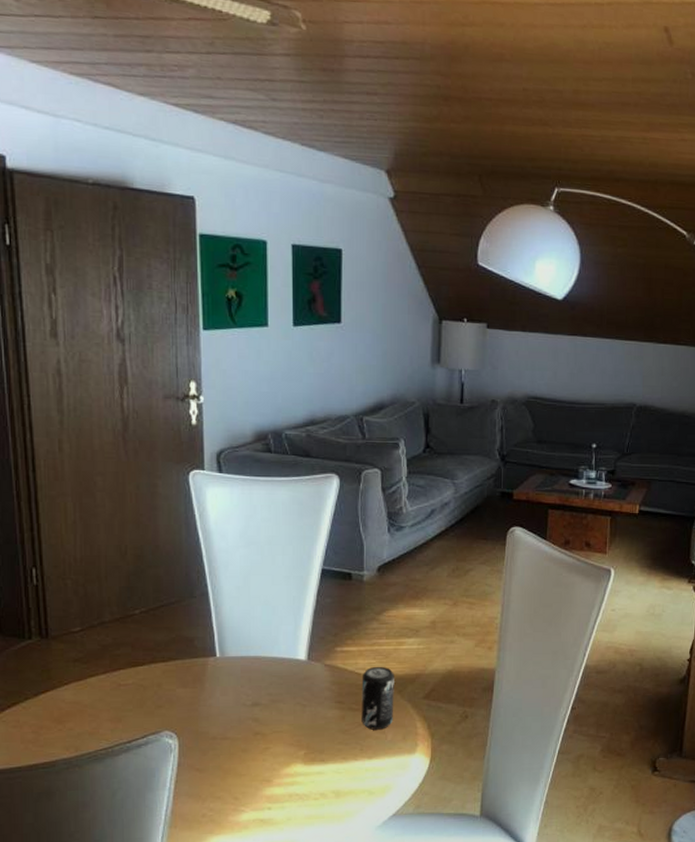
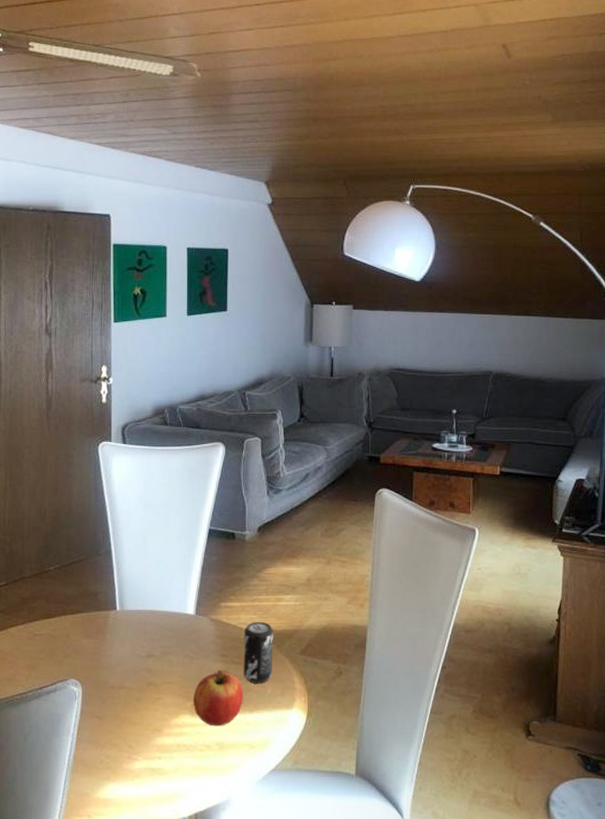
apple: none [305,716,361,774] -> present [192,669,243,726]

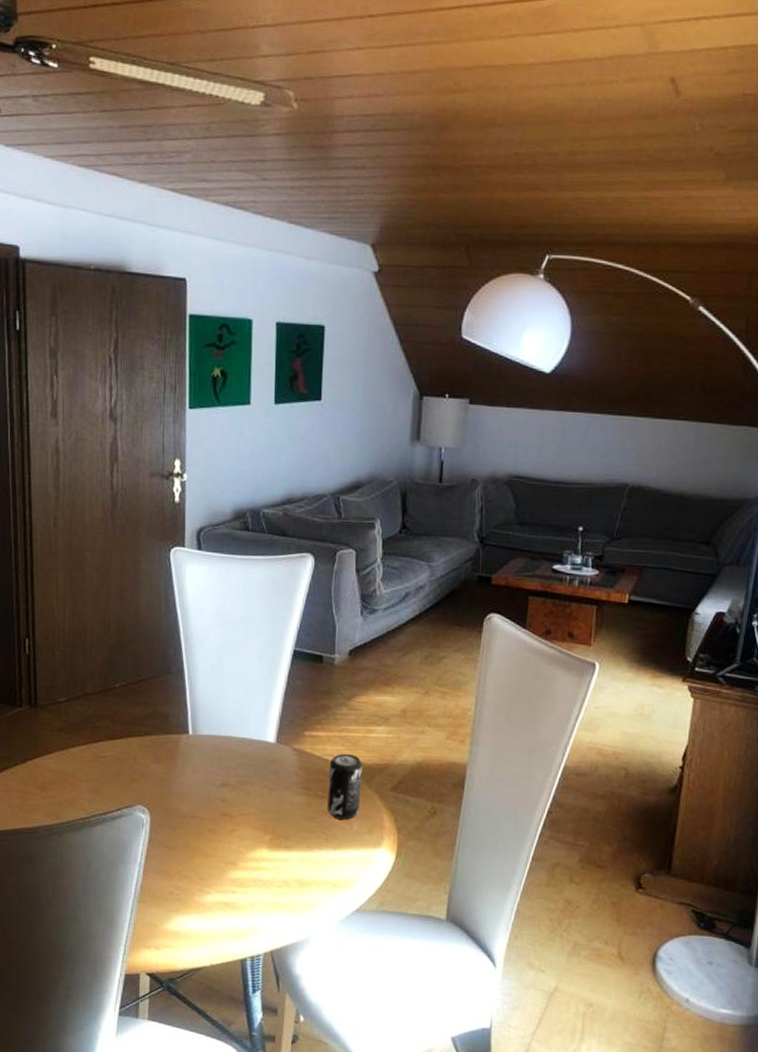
apple: present [192,669,243,726] -> none [271,803,327,863]

